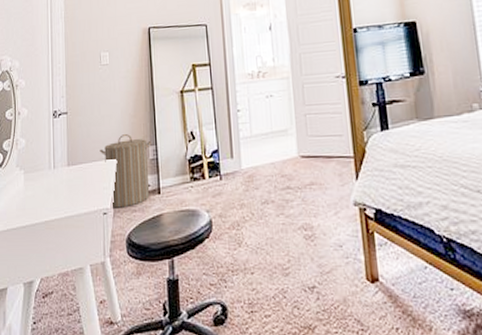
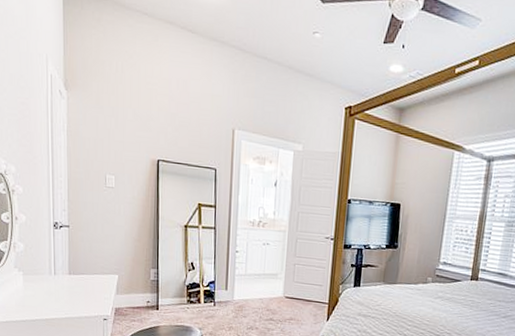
laundry hamper: present [99,134,152,208] -> none [102,255,153,317]

